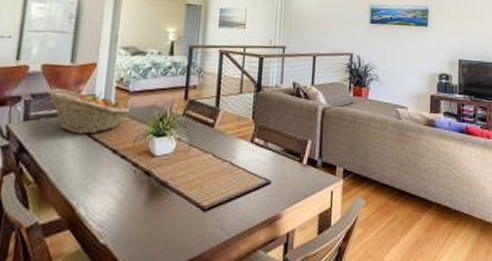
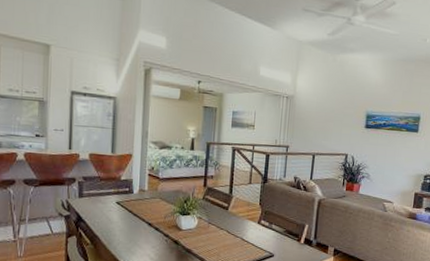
fruit basket: present [47,88,131,134] -> none [95,173,161,211]

